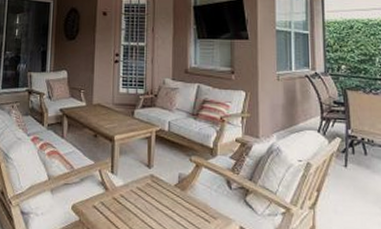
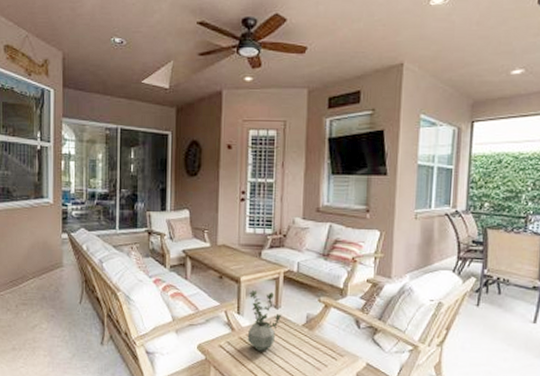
potted plant: none [122,148,155,213] -> present [248,289,282,352]

